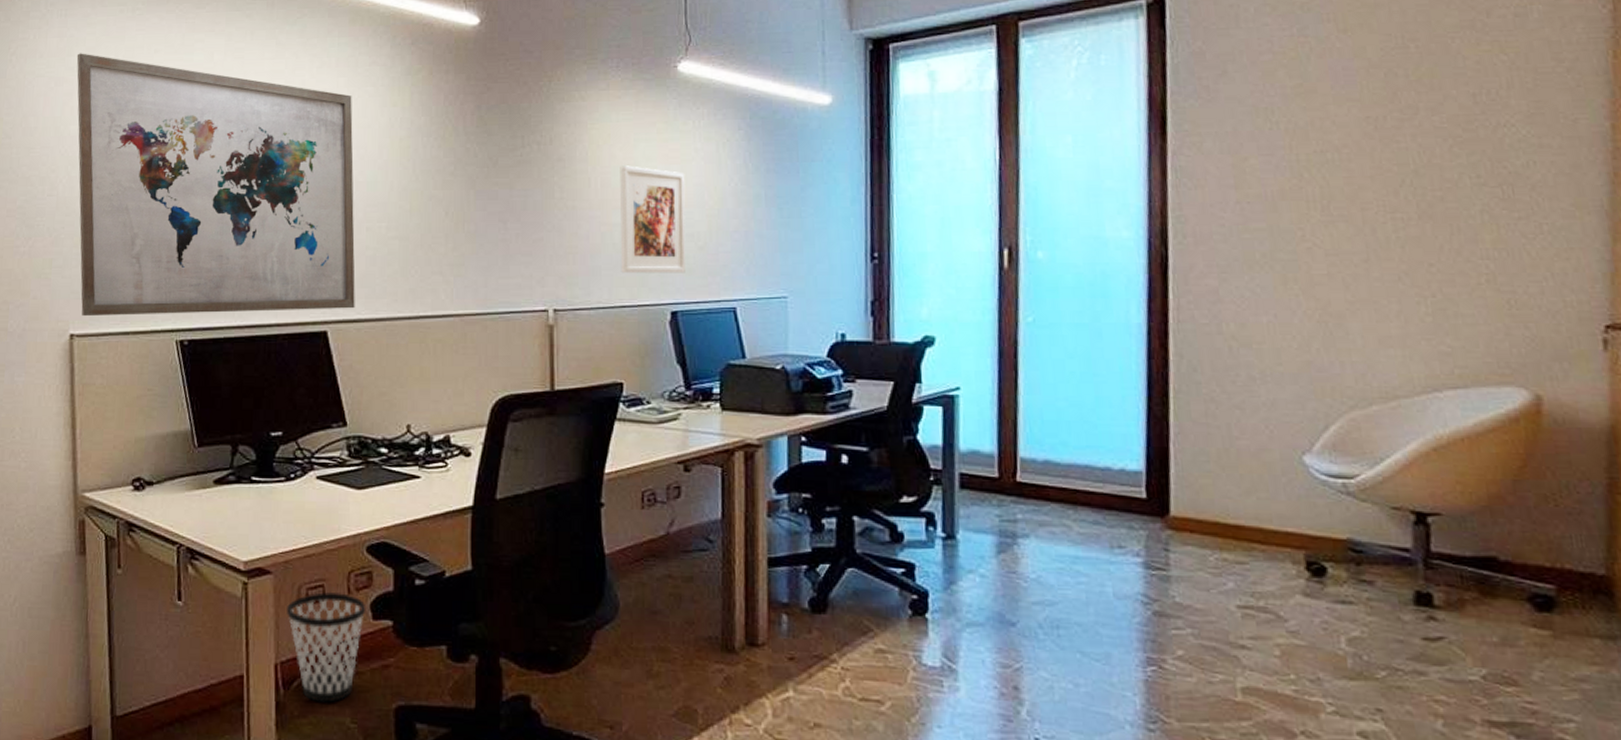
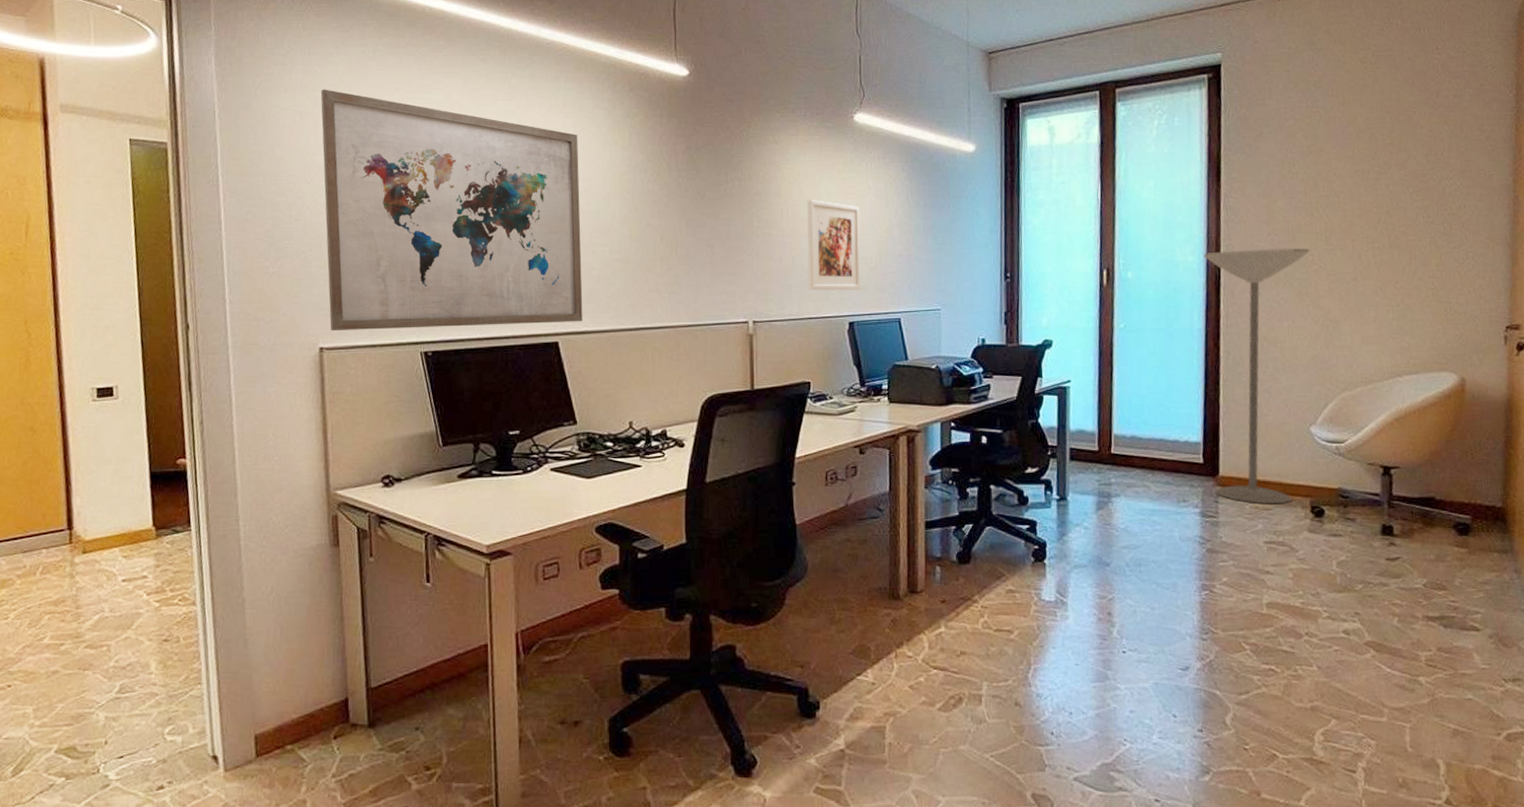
wastebasket: present [287,591,366,703] -> none [526,567,596,663]
floor lamp: none [1144,219,1299,557] -> present [1204,247,1310,504]

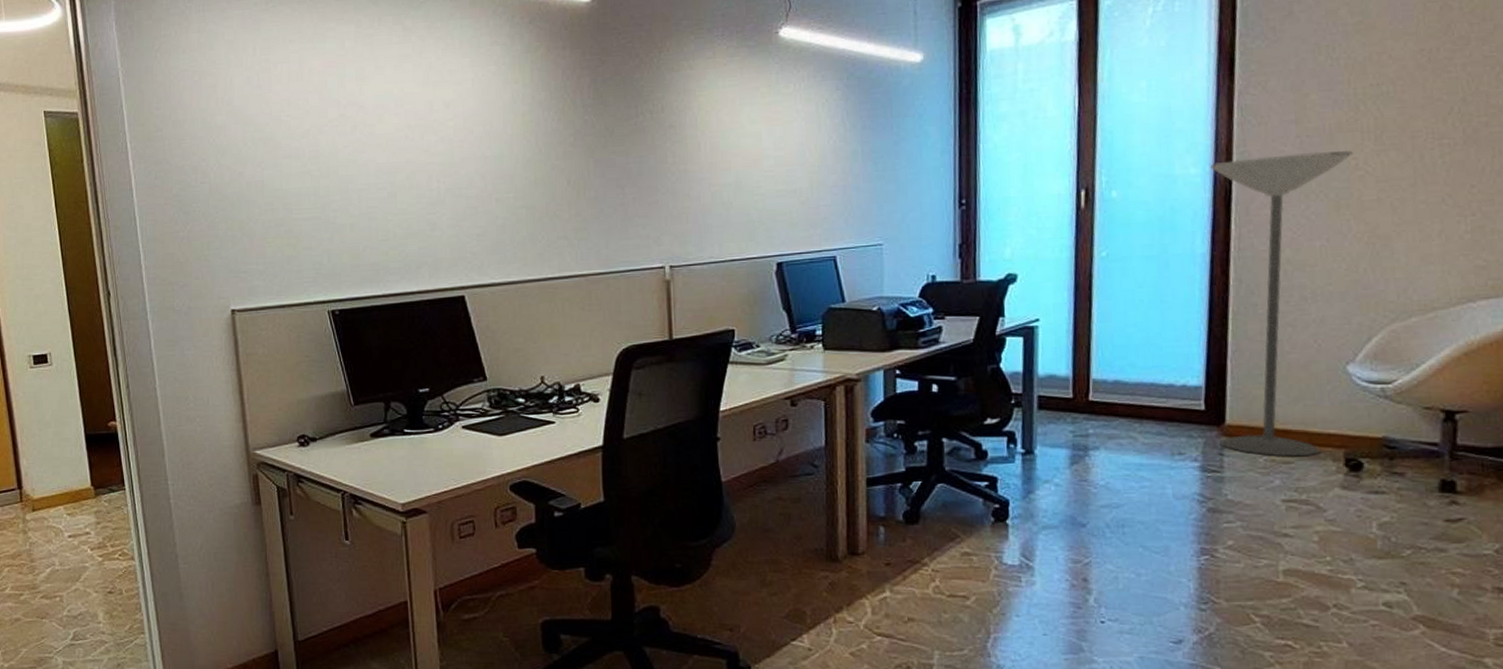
wall art: present [320,89,583,331] -> none [217,46,489,293]
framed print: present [807,200,861,291] -> none [727,129,790,230]

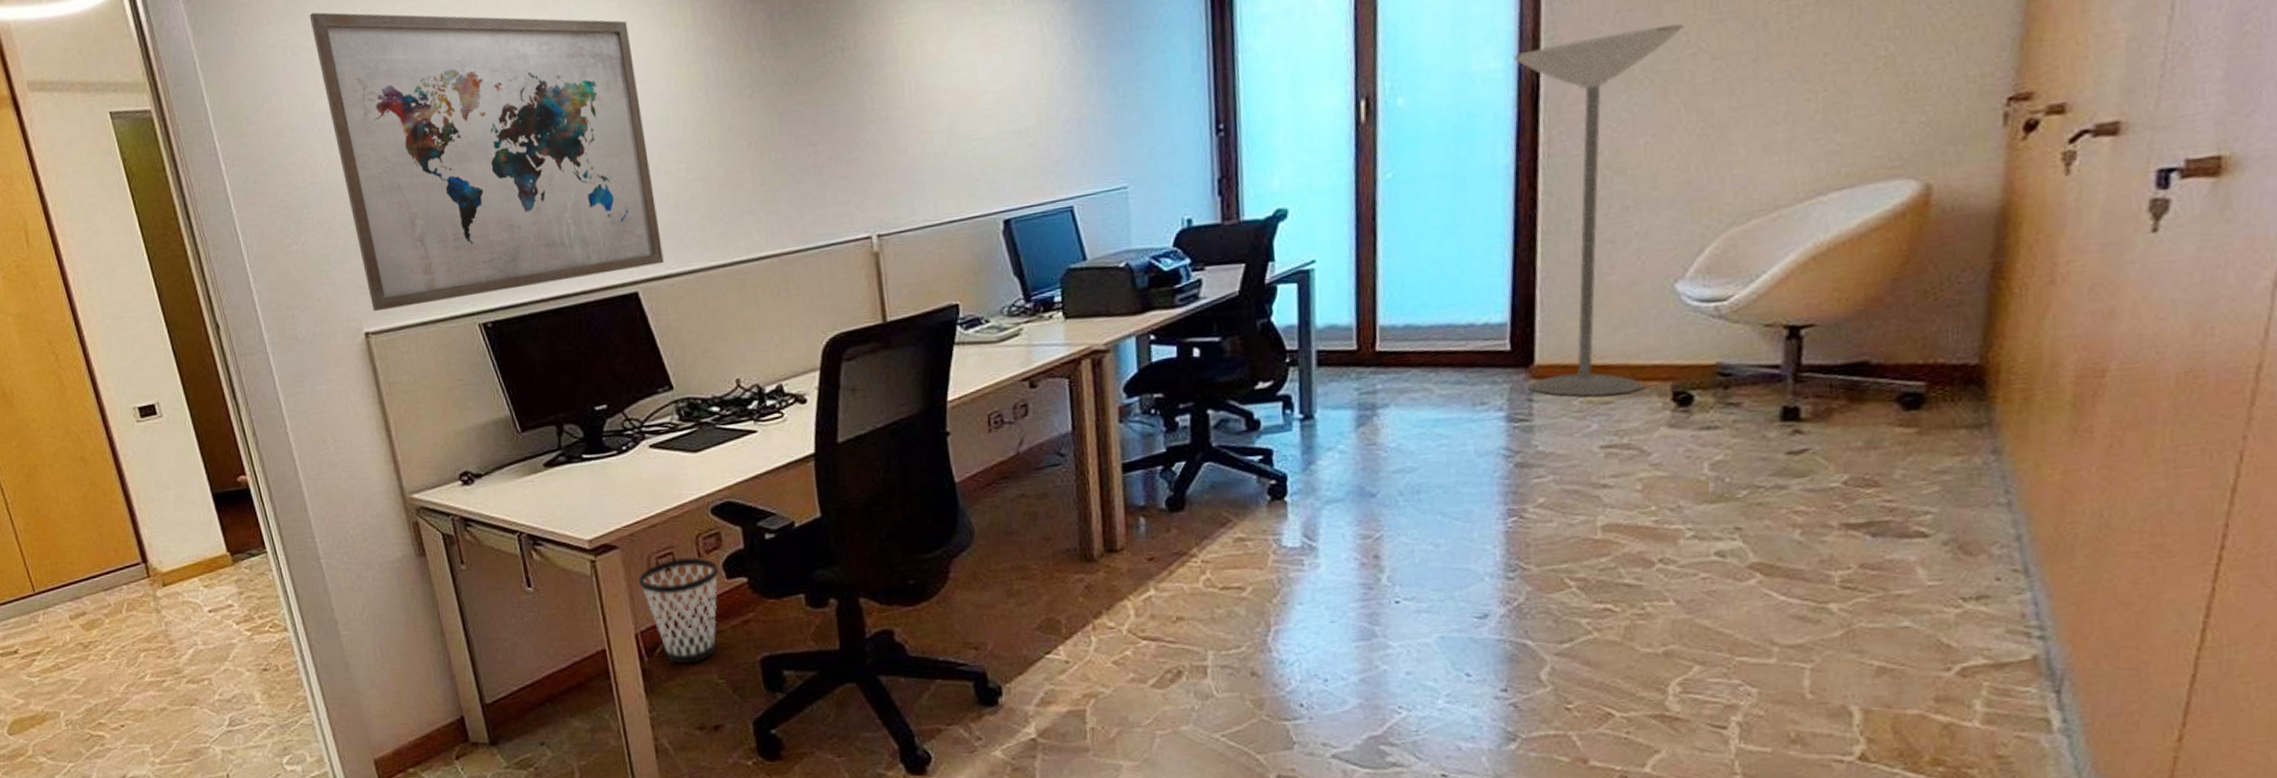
wall art: none [217,46,489,293] -> present [309,12,664,312]
wastebasket: none [442,526,512,621] -> present [639,557,720,664]

